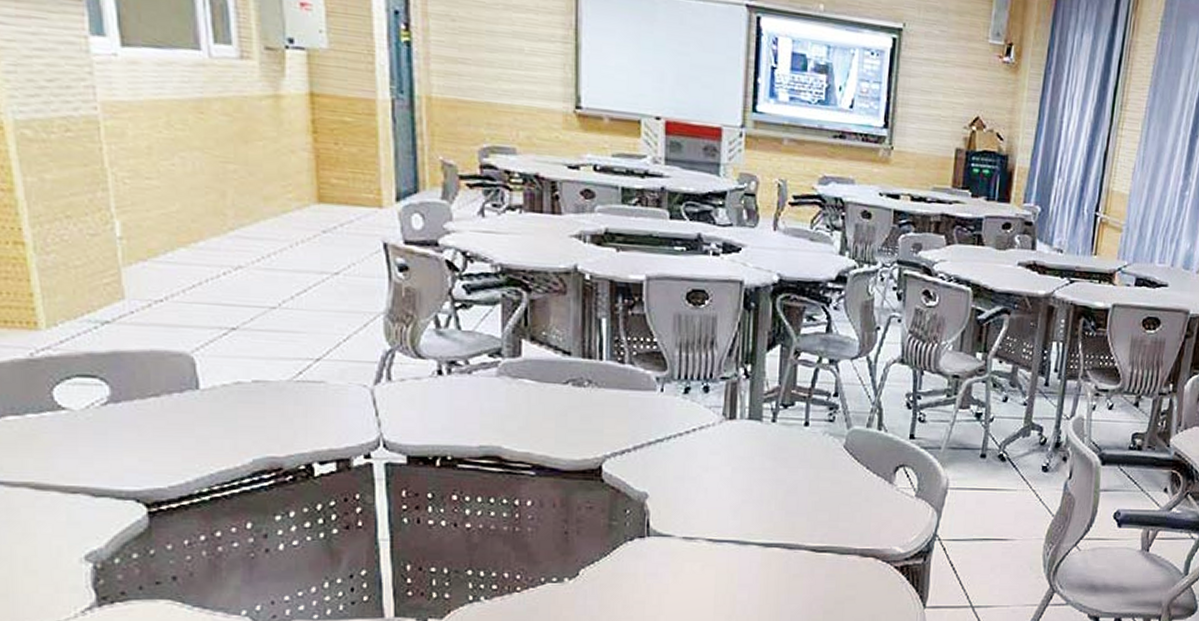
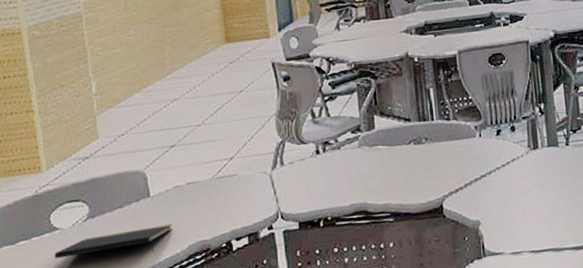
notepad: none [59,427,231,460] -> present [54,224,173,259]

